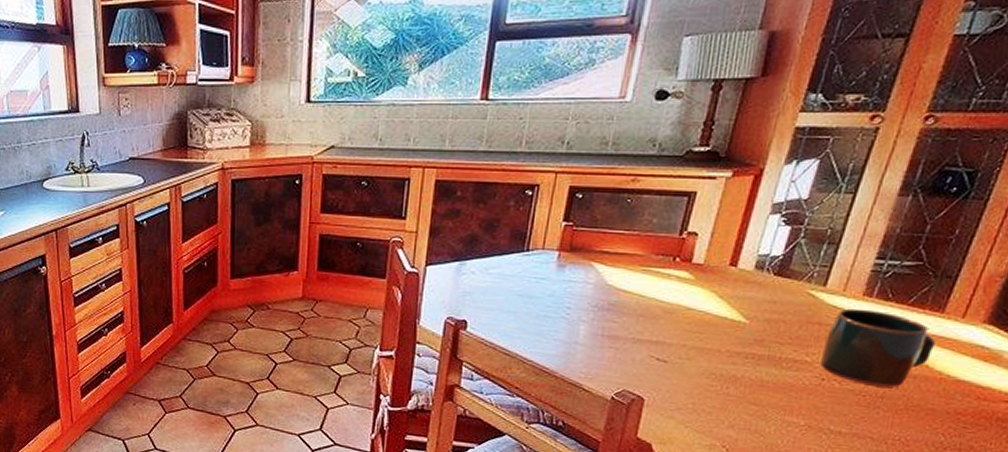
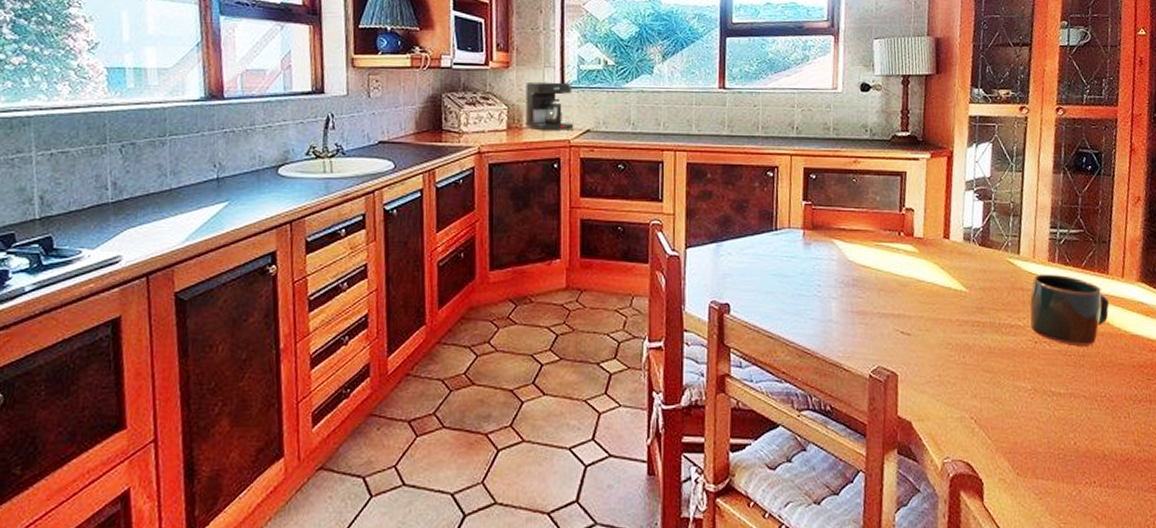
coffee maker: none [268,96,318,148] -> present [525,81,574,131]

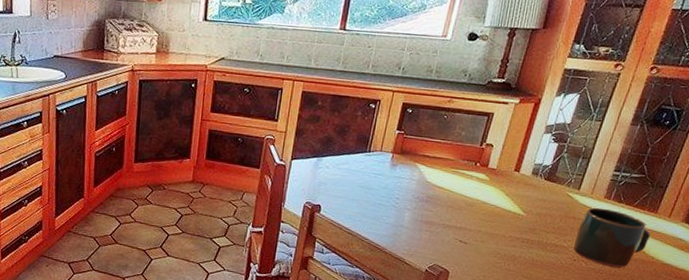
coffee maker: present [525,81,574,131] -> none [171,13,213,57]

